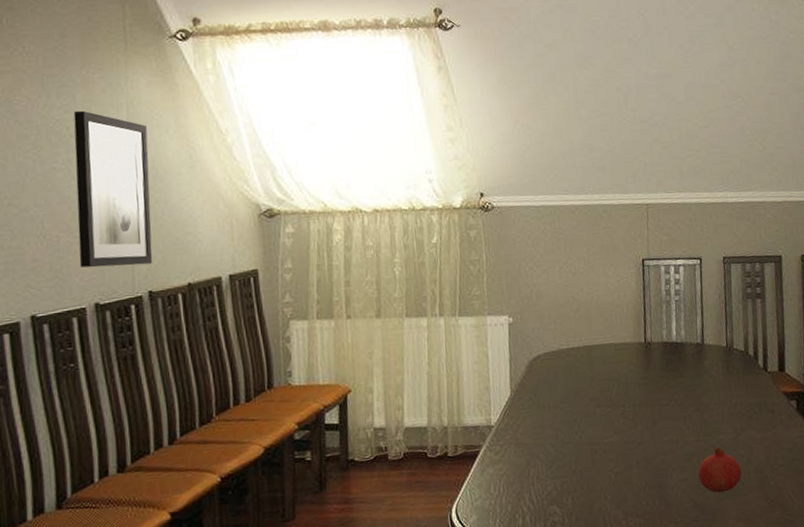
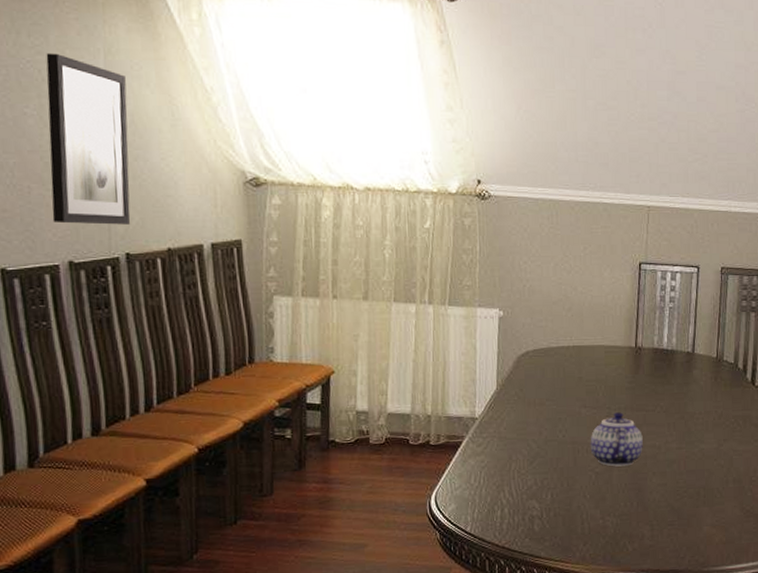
teapot: none [607,409,661,465] -> present [590,412,643,467]
fruit: present [698,447,742,493] -> none [678,455,721,500]

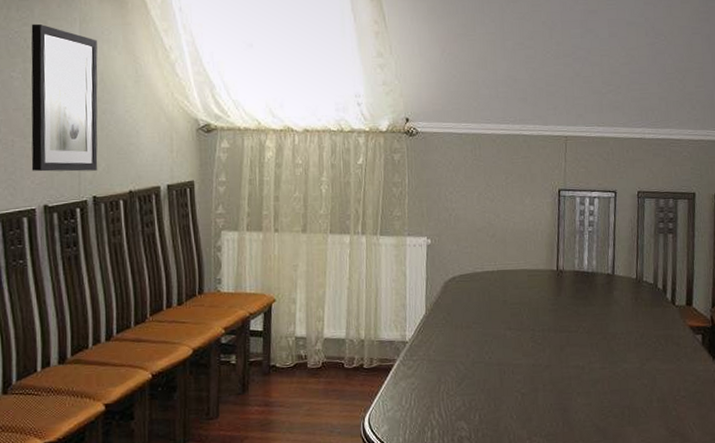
teapot: present [590,412,643,467] -> none [515,334,567,387]

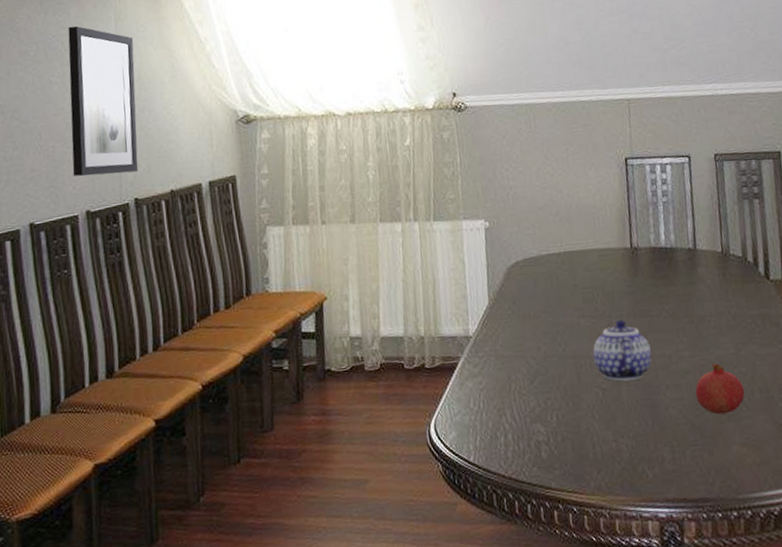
teapot: none [515,334,567,387] -> present [593,320,652,381]
fruit: none [602,375,645,419] -> present [695,363,745,414]

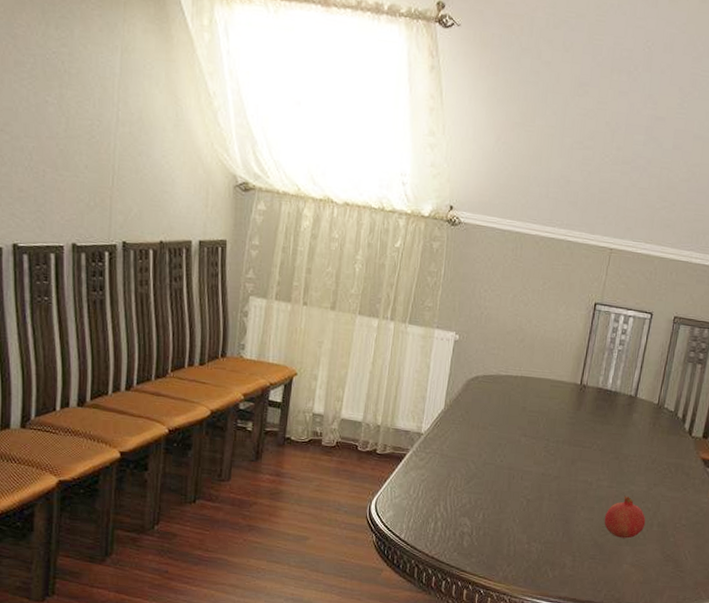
wall art: present [68,25,138,177] -> none [62,45,138,215]
teapot: present [593,320,652,381] -> none [525,445,577,497]

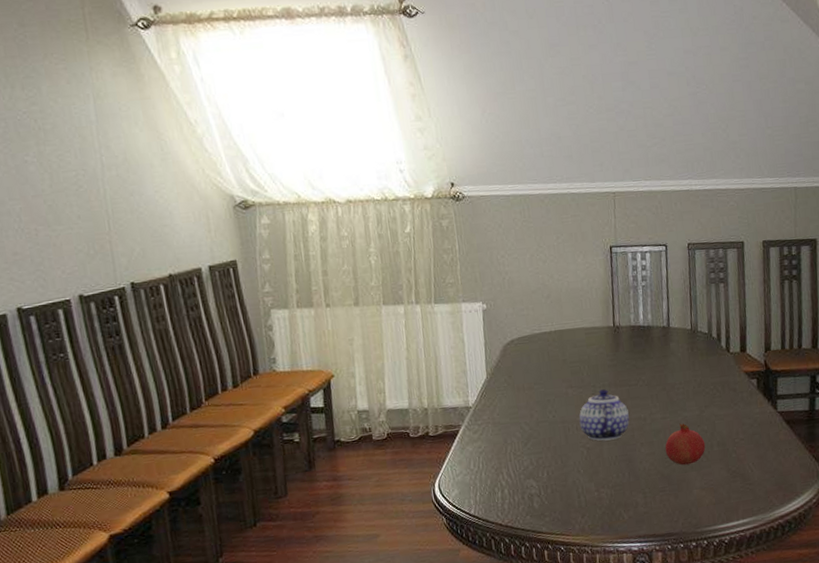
teapot: none [525,445,577,497] -> present [579,389,630,441]

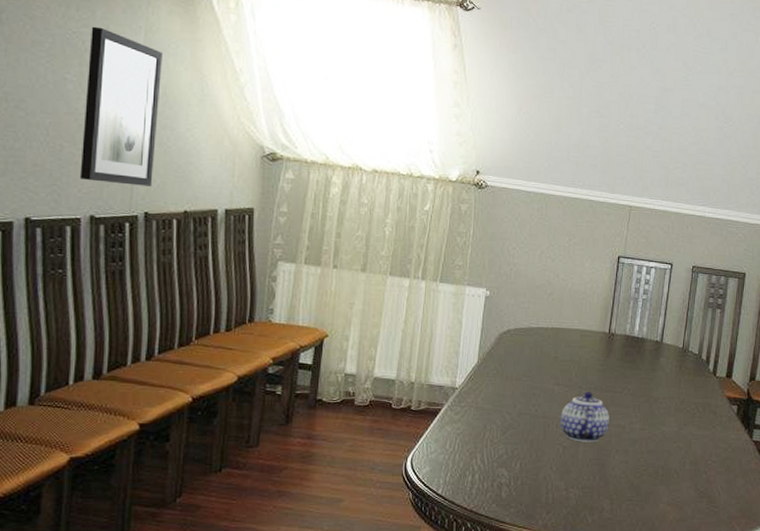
wall art: none [40,102,132,261] -> present [79,26,162,186]
fruit: present [665,423,706,465] -> none [638,437,679,478]

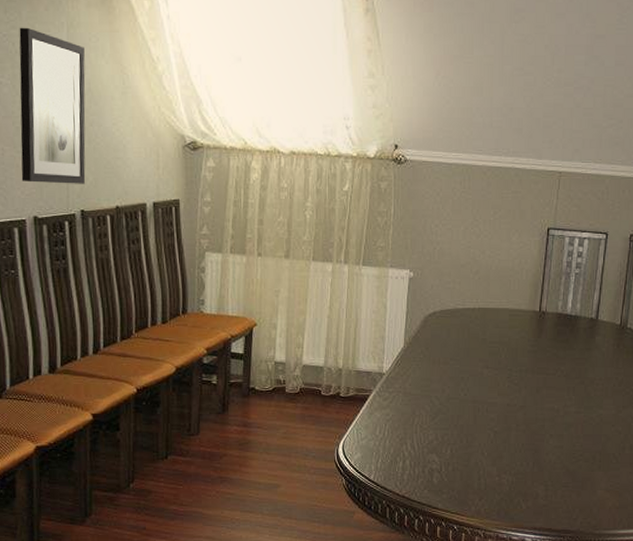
teapot: present [560,392,609,442] -> none [490,374,542,427]

